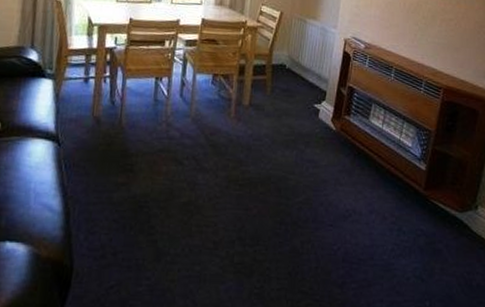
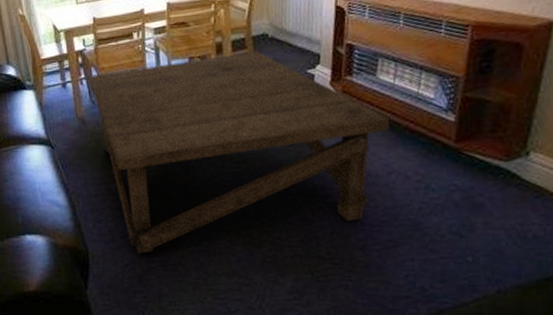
coffee table: none [112,74,376,275] -> present [88,51,390,254]

